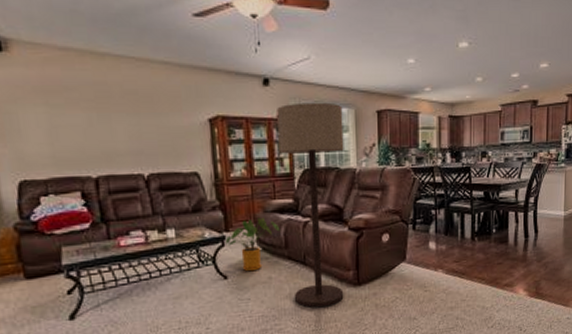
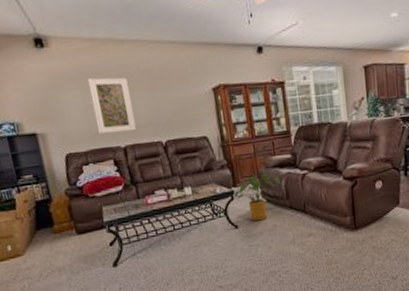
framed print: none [56,94,114,161] -> present [87,77,137,133]
floor lamp: present [277,102,344,308] -> none [271,62,343,251]

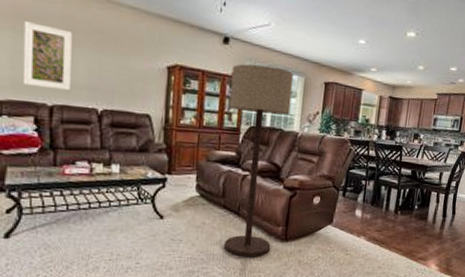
house plant: present [234,172,280,221] -> none [166,165,219,215]
floor lamp: none [271,62,343,251] -> present [223,64,294,257]

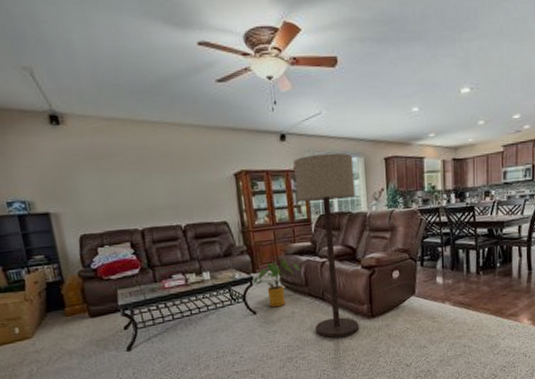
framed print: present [22,21,72,91] -> none [105,158,156,215]
house plant: none [166,165,219,215] -> present [253,259,300,308]

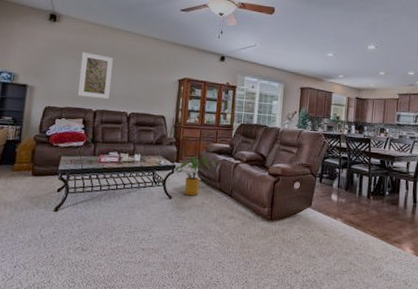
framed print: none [105,158,156,215] -> present [77,52,113,100]
floor lamp: present [293,152,359,338] -> none [219,75,275,234]

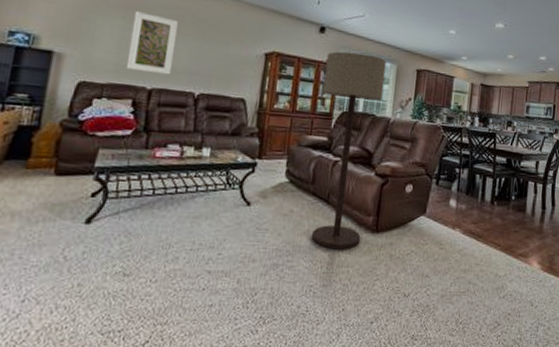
house plant: present [175,155,216,196] -> none [256,150,310,202]
floor lamp: none [219,75,275,234] -> present [311,51,387,250]

